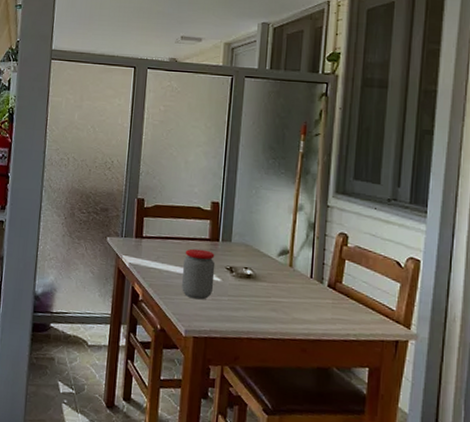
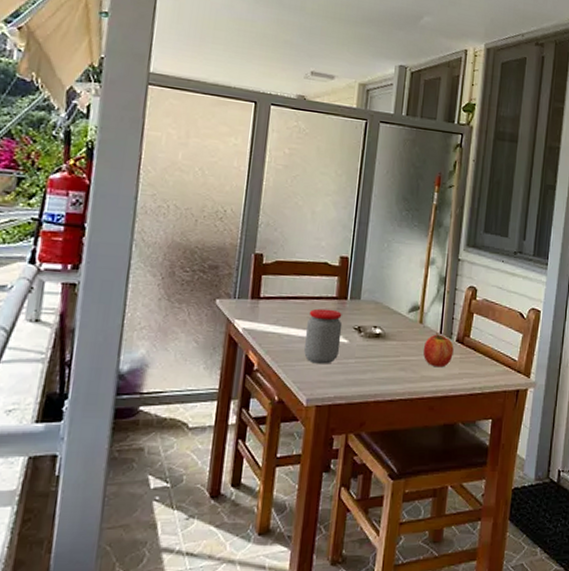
fruit: none [293,277,326,312] -> present [422,332,454,368]

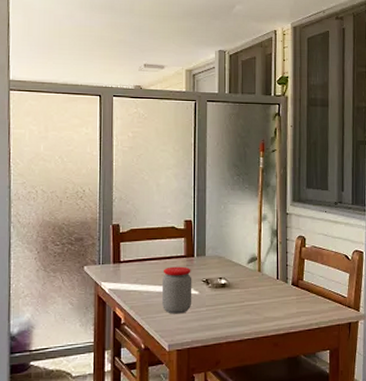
fruit: present [422,332,454,368] -> none [263,279,290,309]

